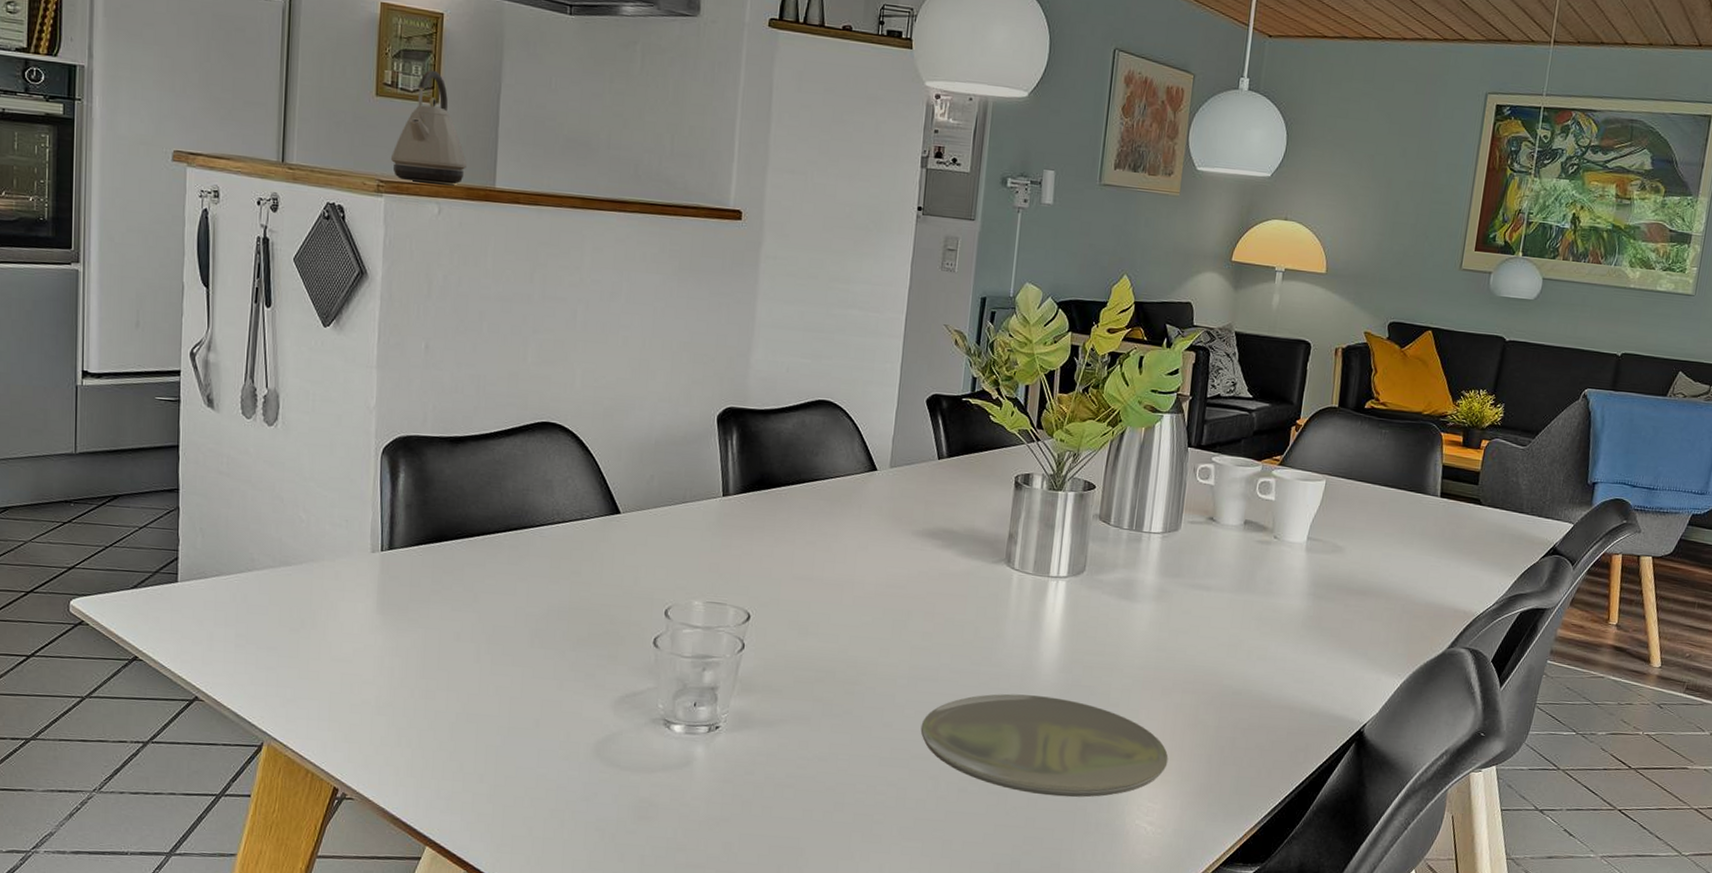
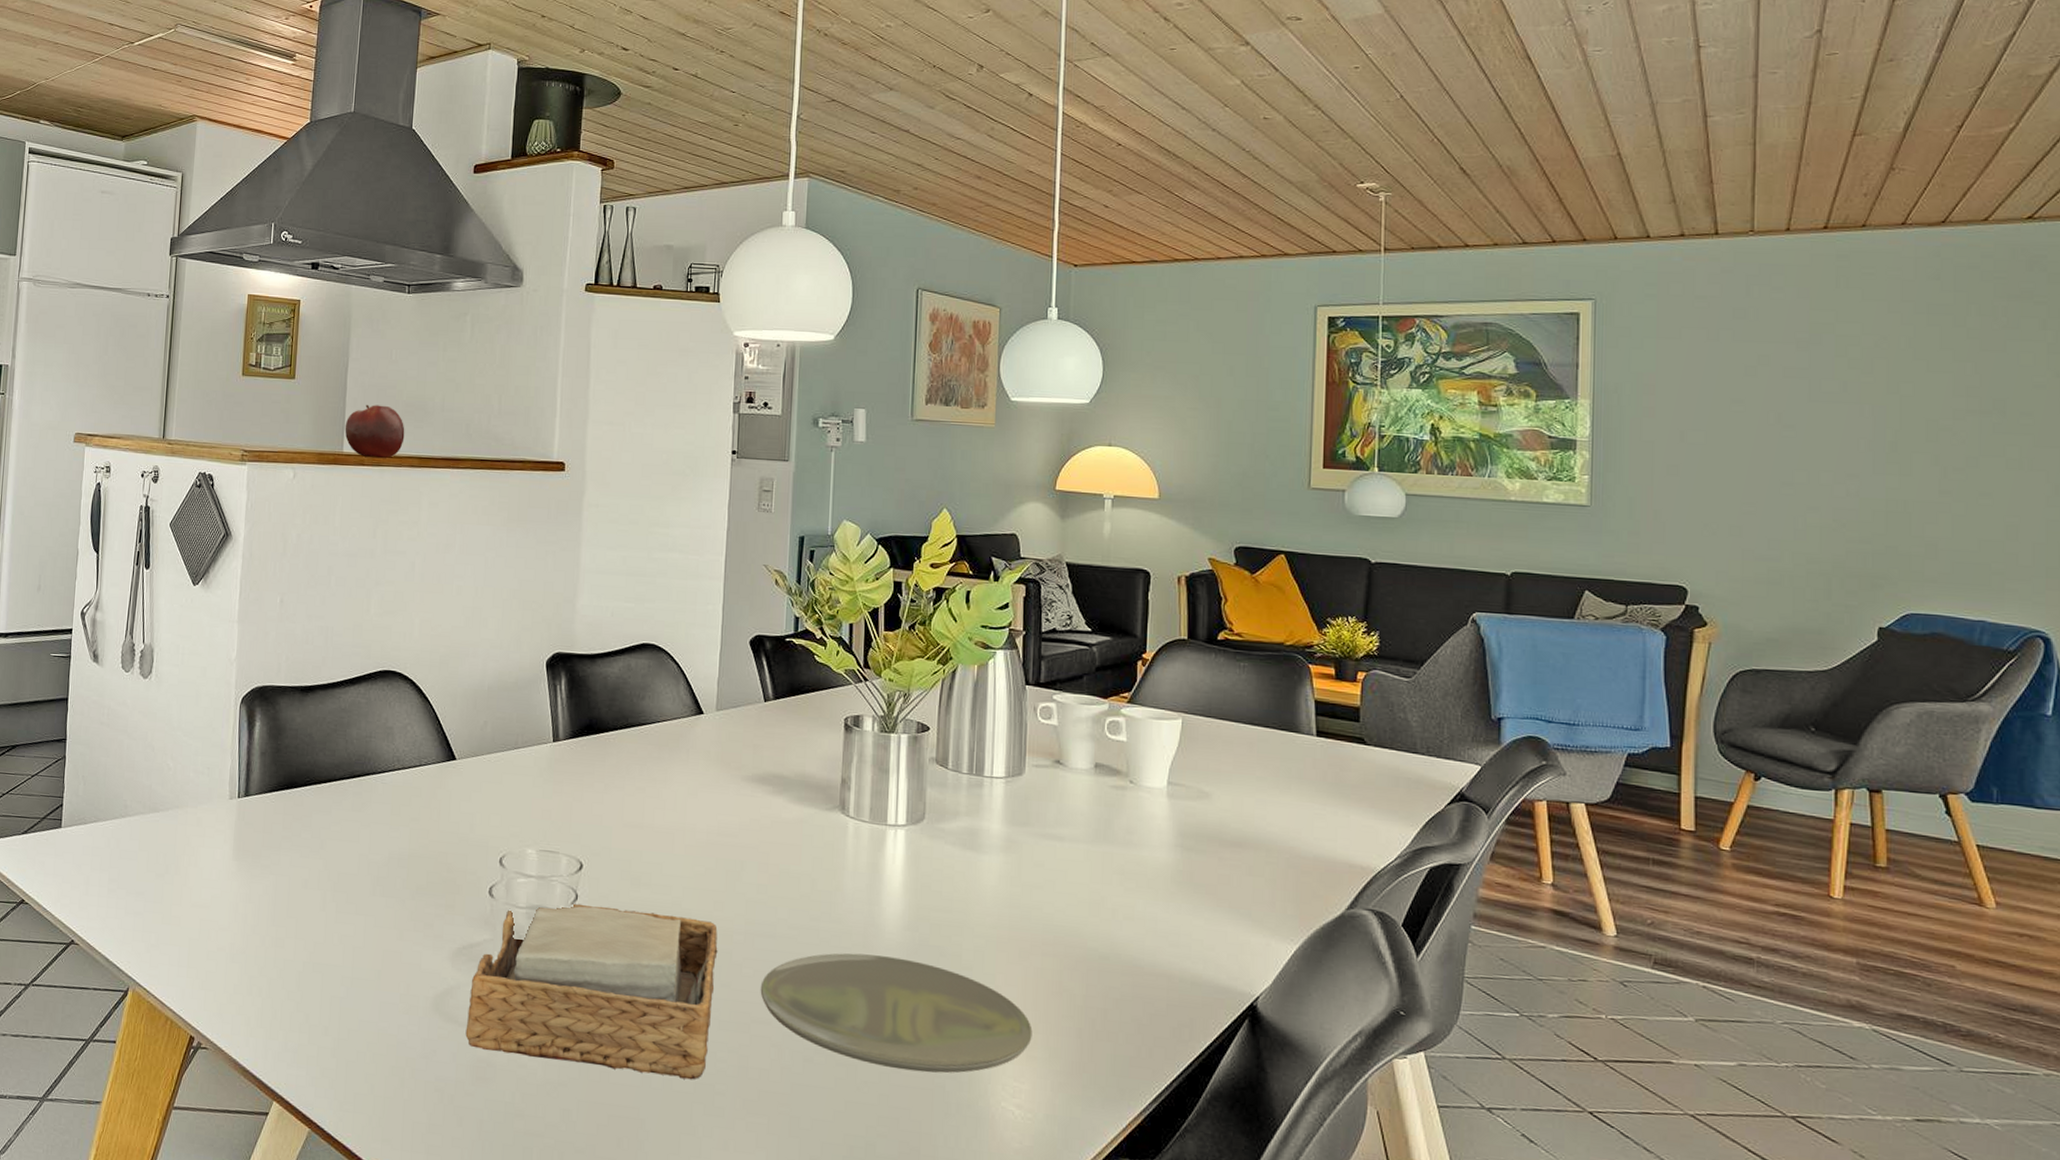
kettle: present [390,69,467,185] -> none [253,350,318,451]
fruit: none [497,136,566,197] -> present [344,404,405,458]
napkin holder: none [627,652,882,812] -> present [465,903,718,1080]

